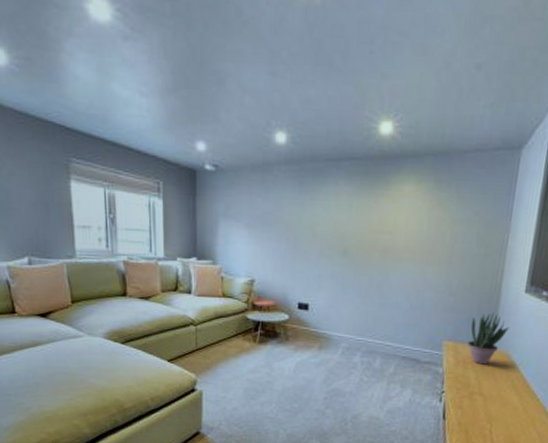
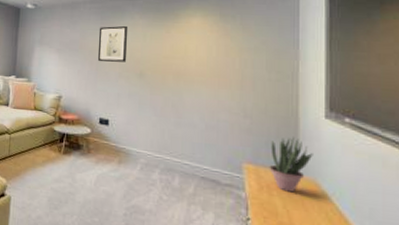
wall art: none [295,193,332,239] -> present [97,25,128,62]

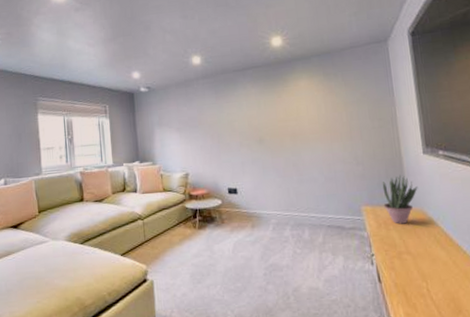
wall art: present [97,25,128,62] -> none [214,96,245,135]

